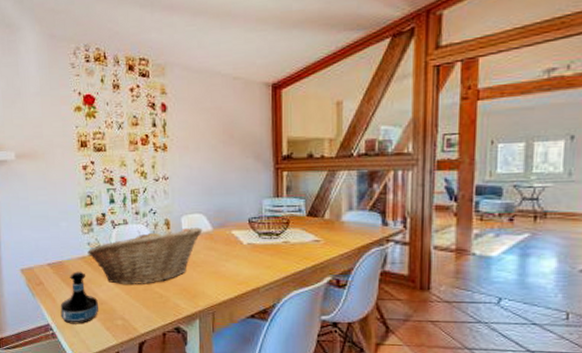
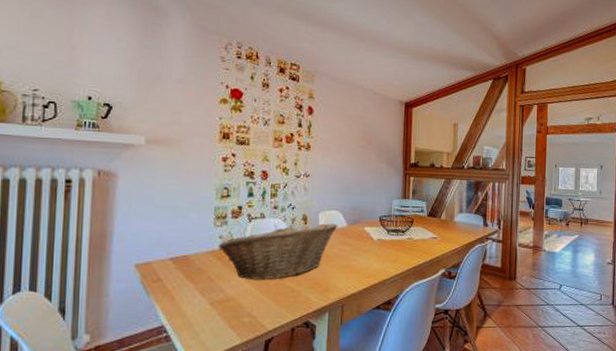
tequila bottle: present [60,271,98,324] -> none [179,266,224,325]

